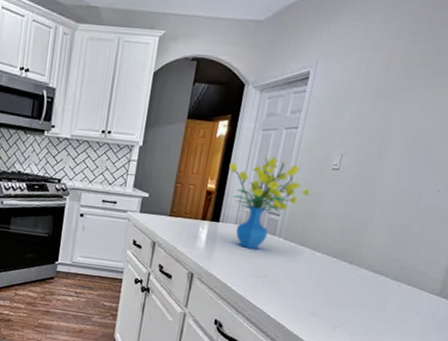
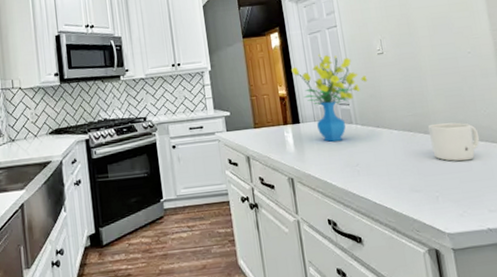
mug: none [350,255,409,301] -> present [428,122,480,162]

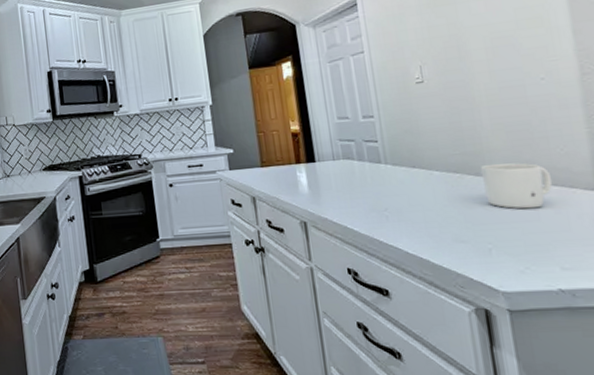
bouquet: present [291,54,368,142] -> none [306,84,402,183]

